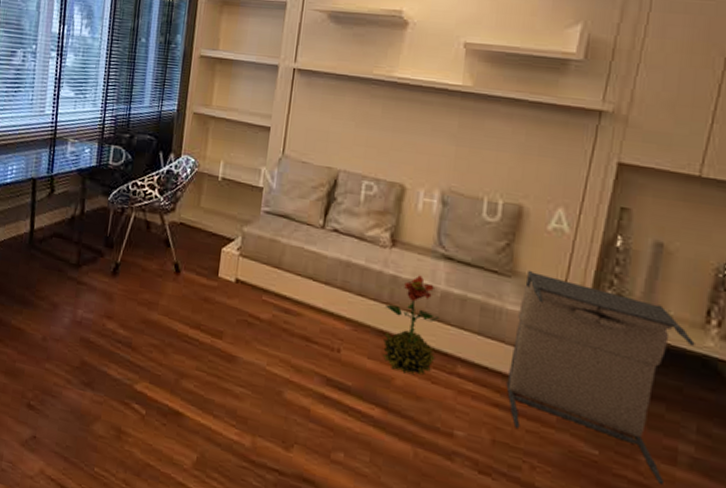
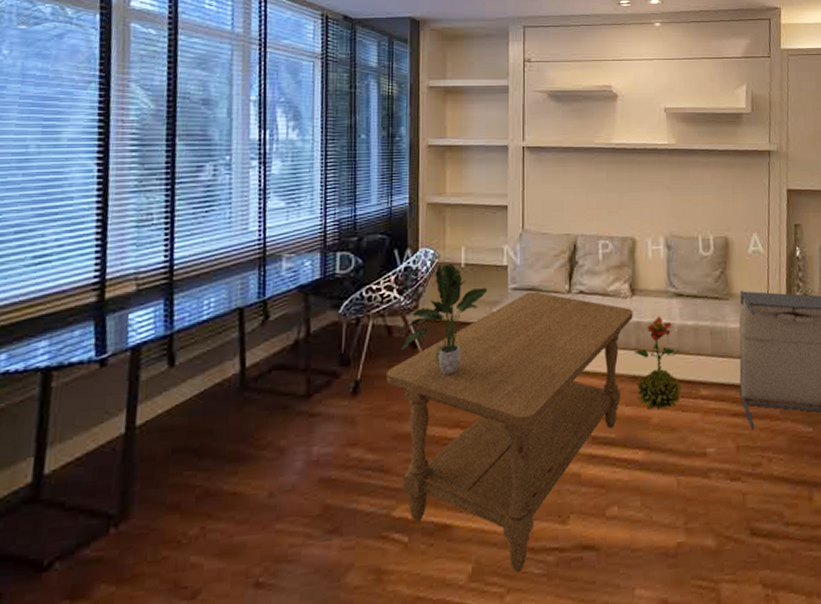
coffee table: none [141,218,391,478] -> present [387,291,633,572]
potted plant: none [157,173,241,280] -> present [401,263,488,375]

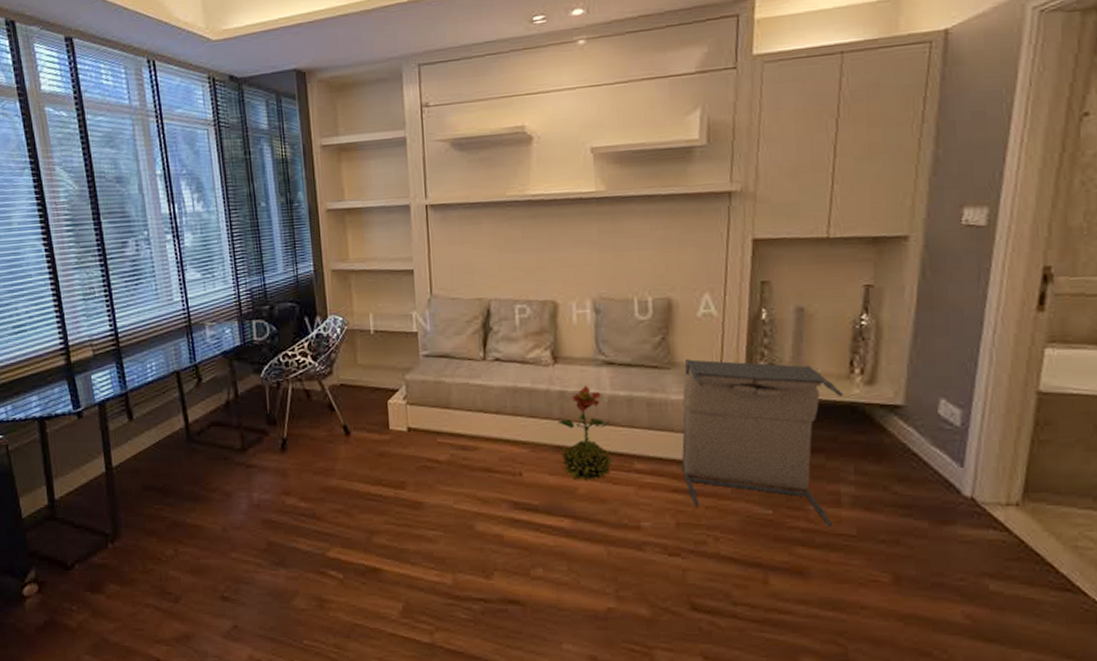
coffee table: present [387,291,633,572] -> none [310,358,556,614]
potted plant: present [401,263,488,375] -> none [321,330,399,436]

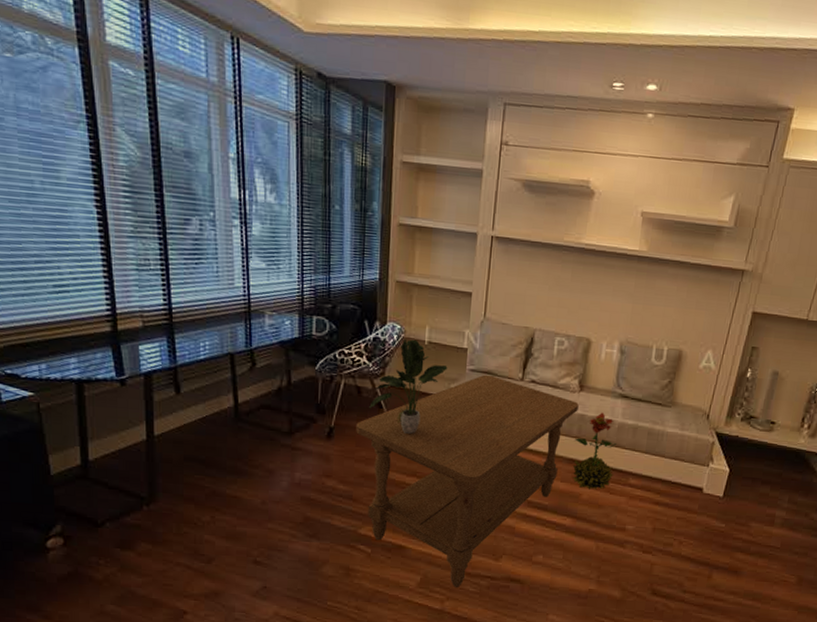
coffee table: none [310,358,556,614] -> present [356,374,579,587]
potted plant: none [321,330,399,436] -> present [369,339,448,434]
laundry hamper: present [681,358,843,527] -> none [664,400,793,540]

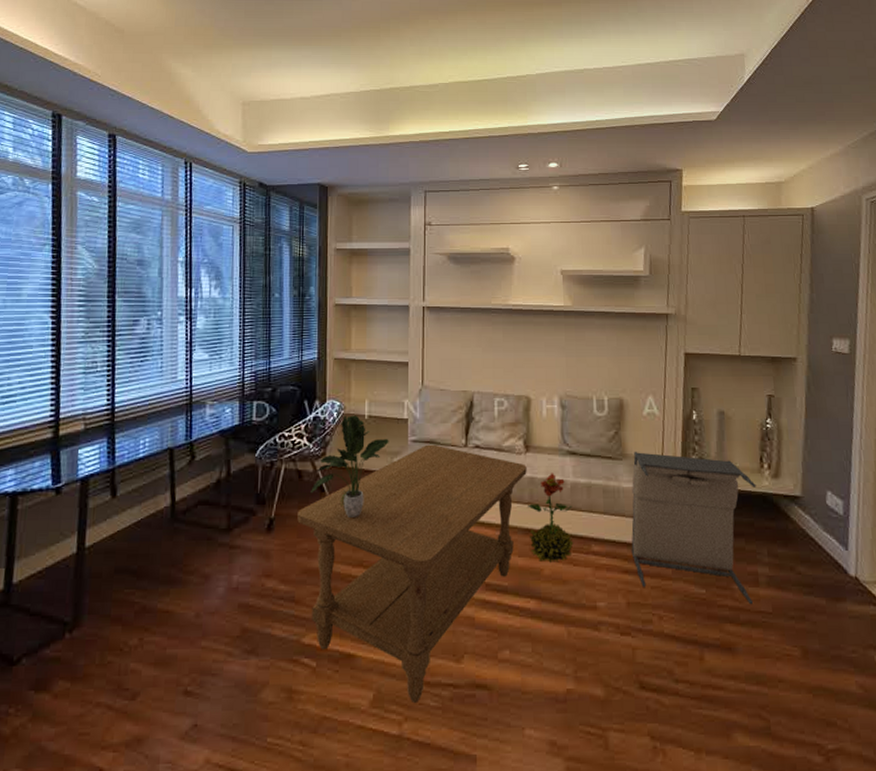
laundry hamper: none [664,400,793,540] -> present [631,451,756,605]

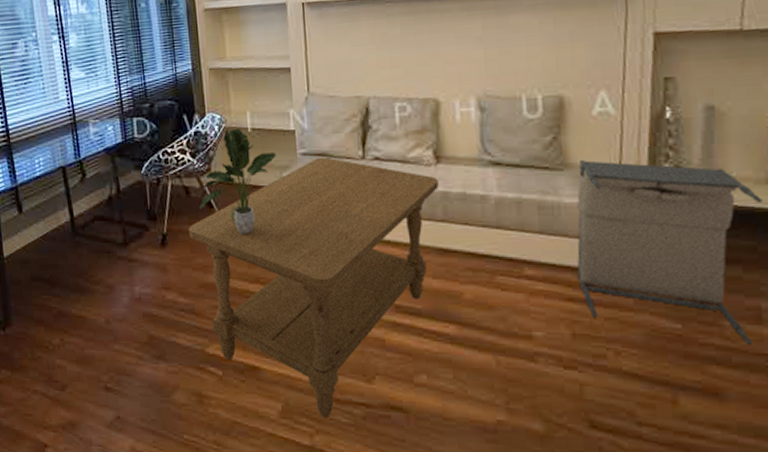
decorative plant: present [528,473,574,563] -> none [441,186,501,286]

